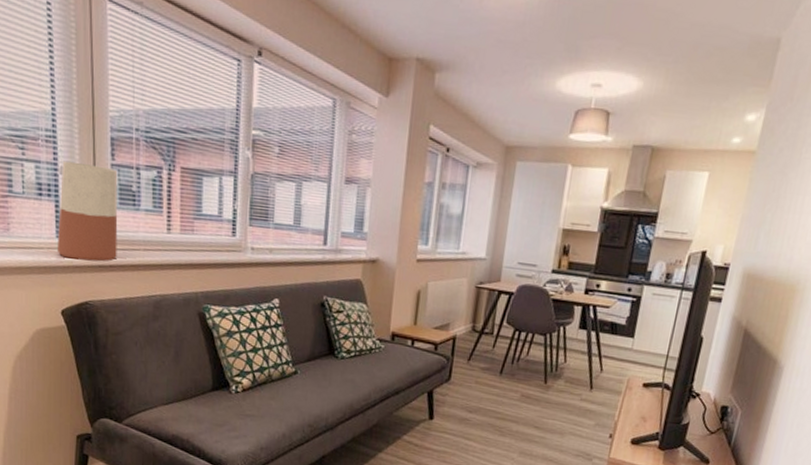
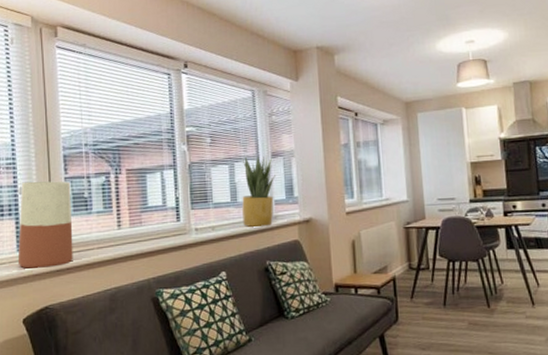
planter: none [304,177,347,260] -> present [241,155,275,228]

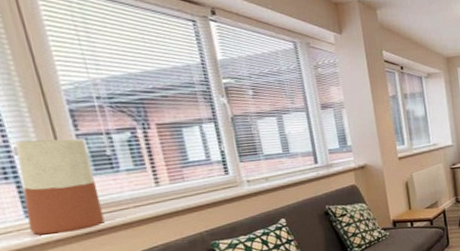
planter: present [241,155,275,228] -> none [289,107,329,176]

